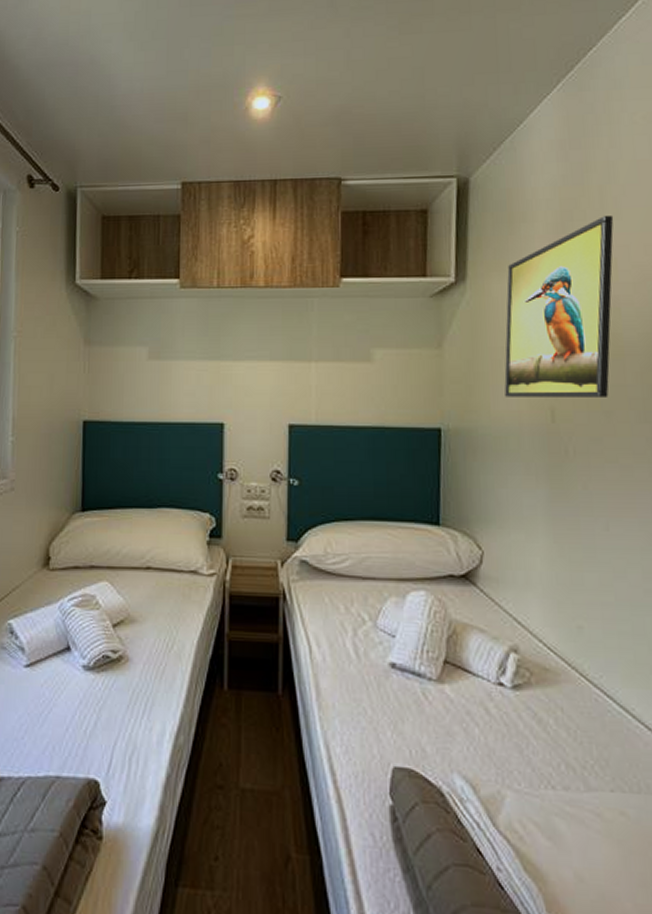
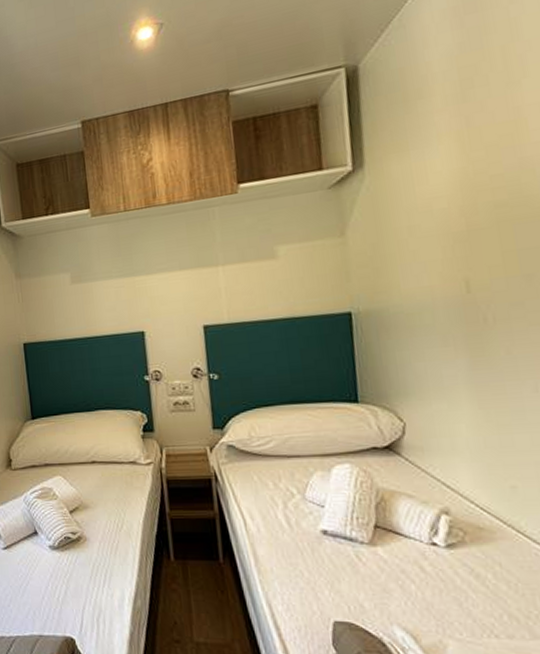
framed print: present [504,215,614,397] -> none [406,74,528,275]

